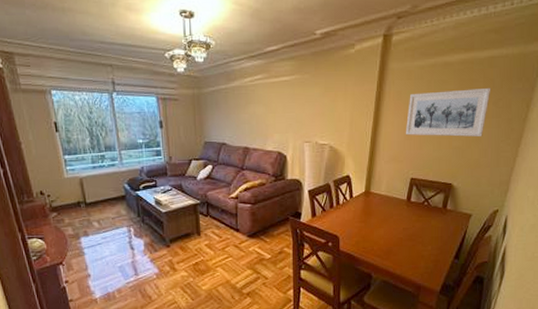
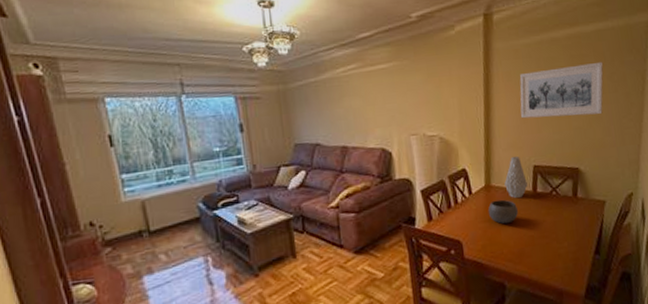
bowl: none [366,204,391,226] -> present [488,199,518,225]
vase: none [383,168,403,205] -> present [504,156,528,199]

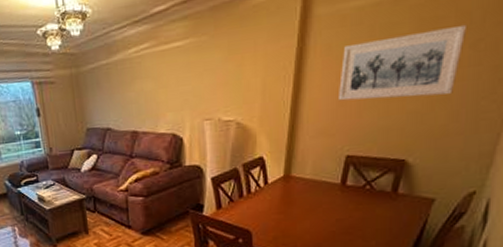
bowl: present [488,199,518,225] -> none [285,191,319,218]
vase: present [504,156,528,199] -> none [307,144,336,191]

